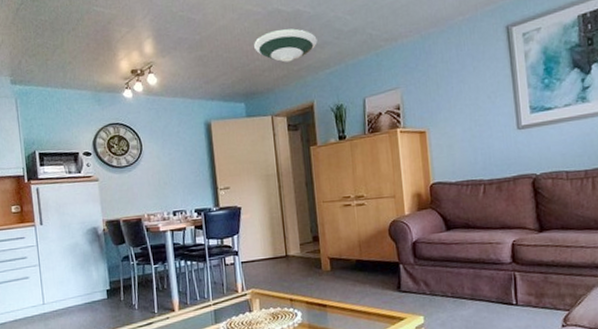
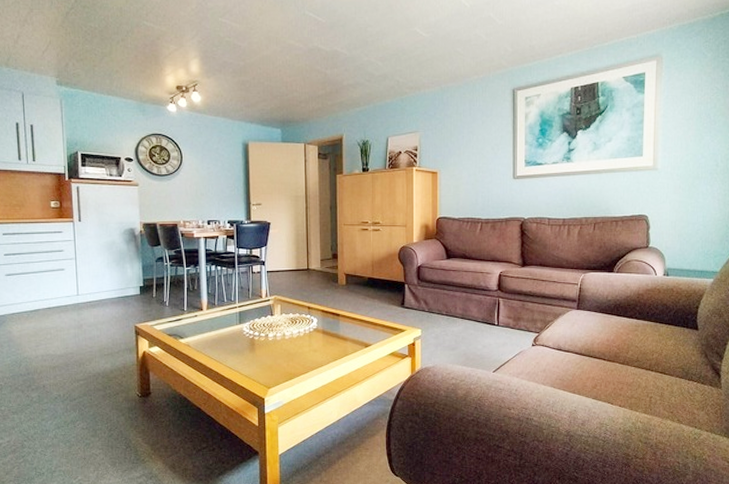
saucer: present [254,28,317,62] -> none [294,67,351,97]

